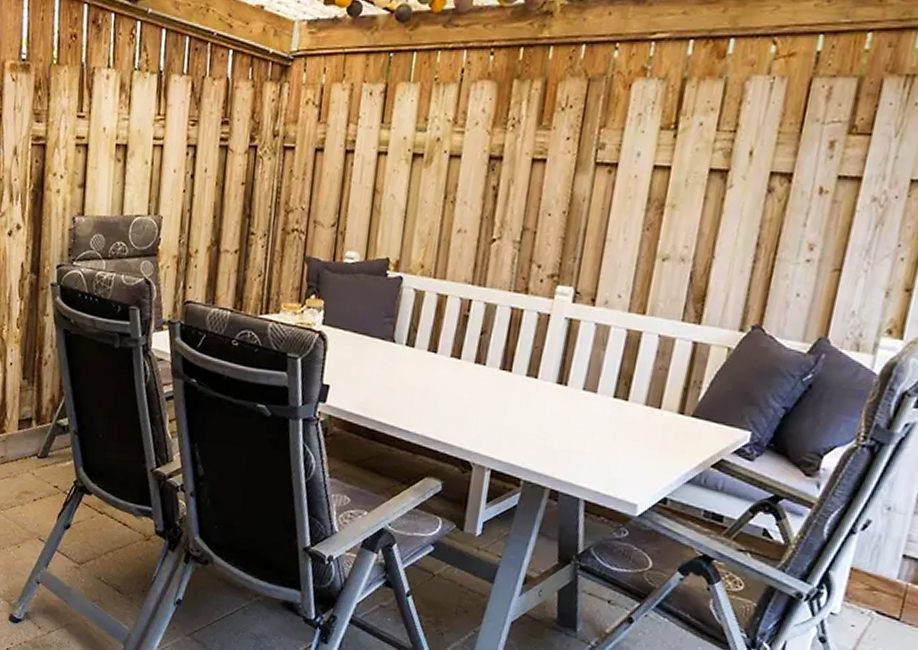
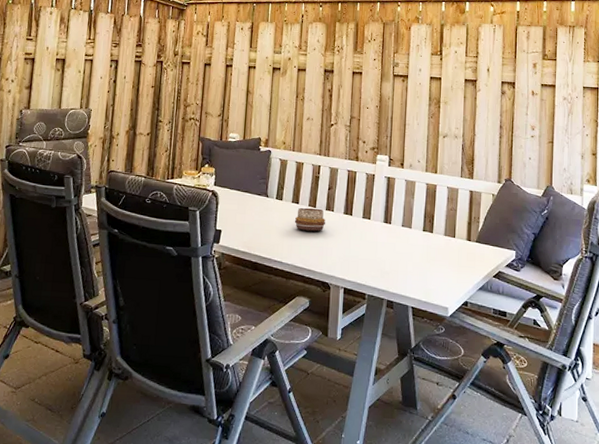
decorative bowl: none [429,358,474,392] -> present [294,207,326,232]

